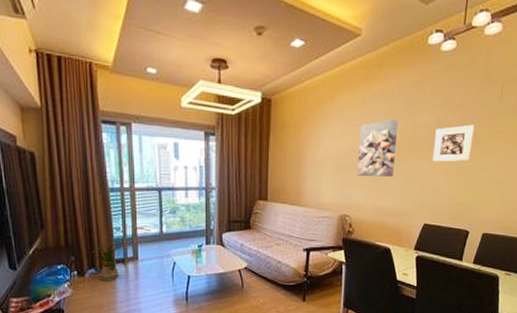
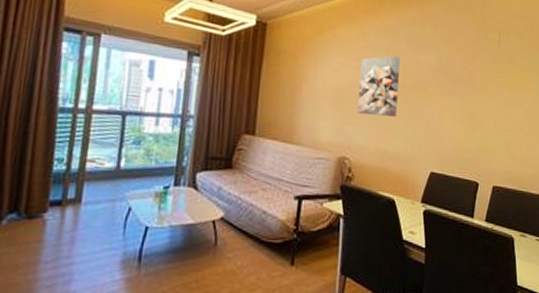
house plant: present [90,245,127,281] -> none [15,181,64,231]
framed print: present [433,124,475,162] -> none [437,68,476,106]

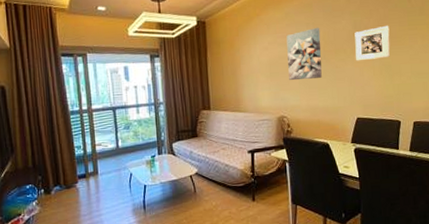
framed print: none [437,68,476,106] -> present [354,25,391,61]

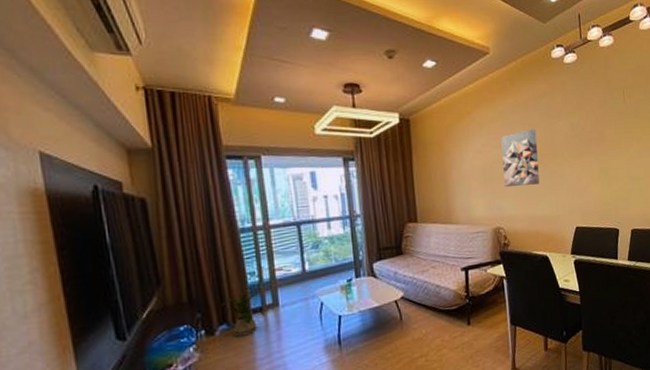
house plant: none [55,162,88,197] -> present [220,292,266,337]
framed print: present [354,25,391,61] -> none [572,127,607,166]

